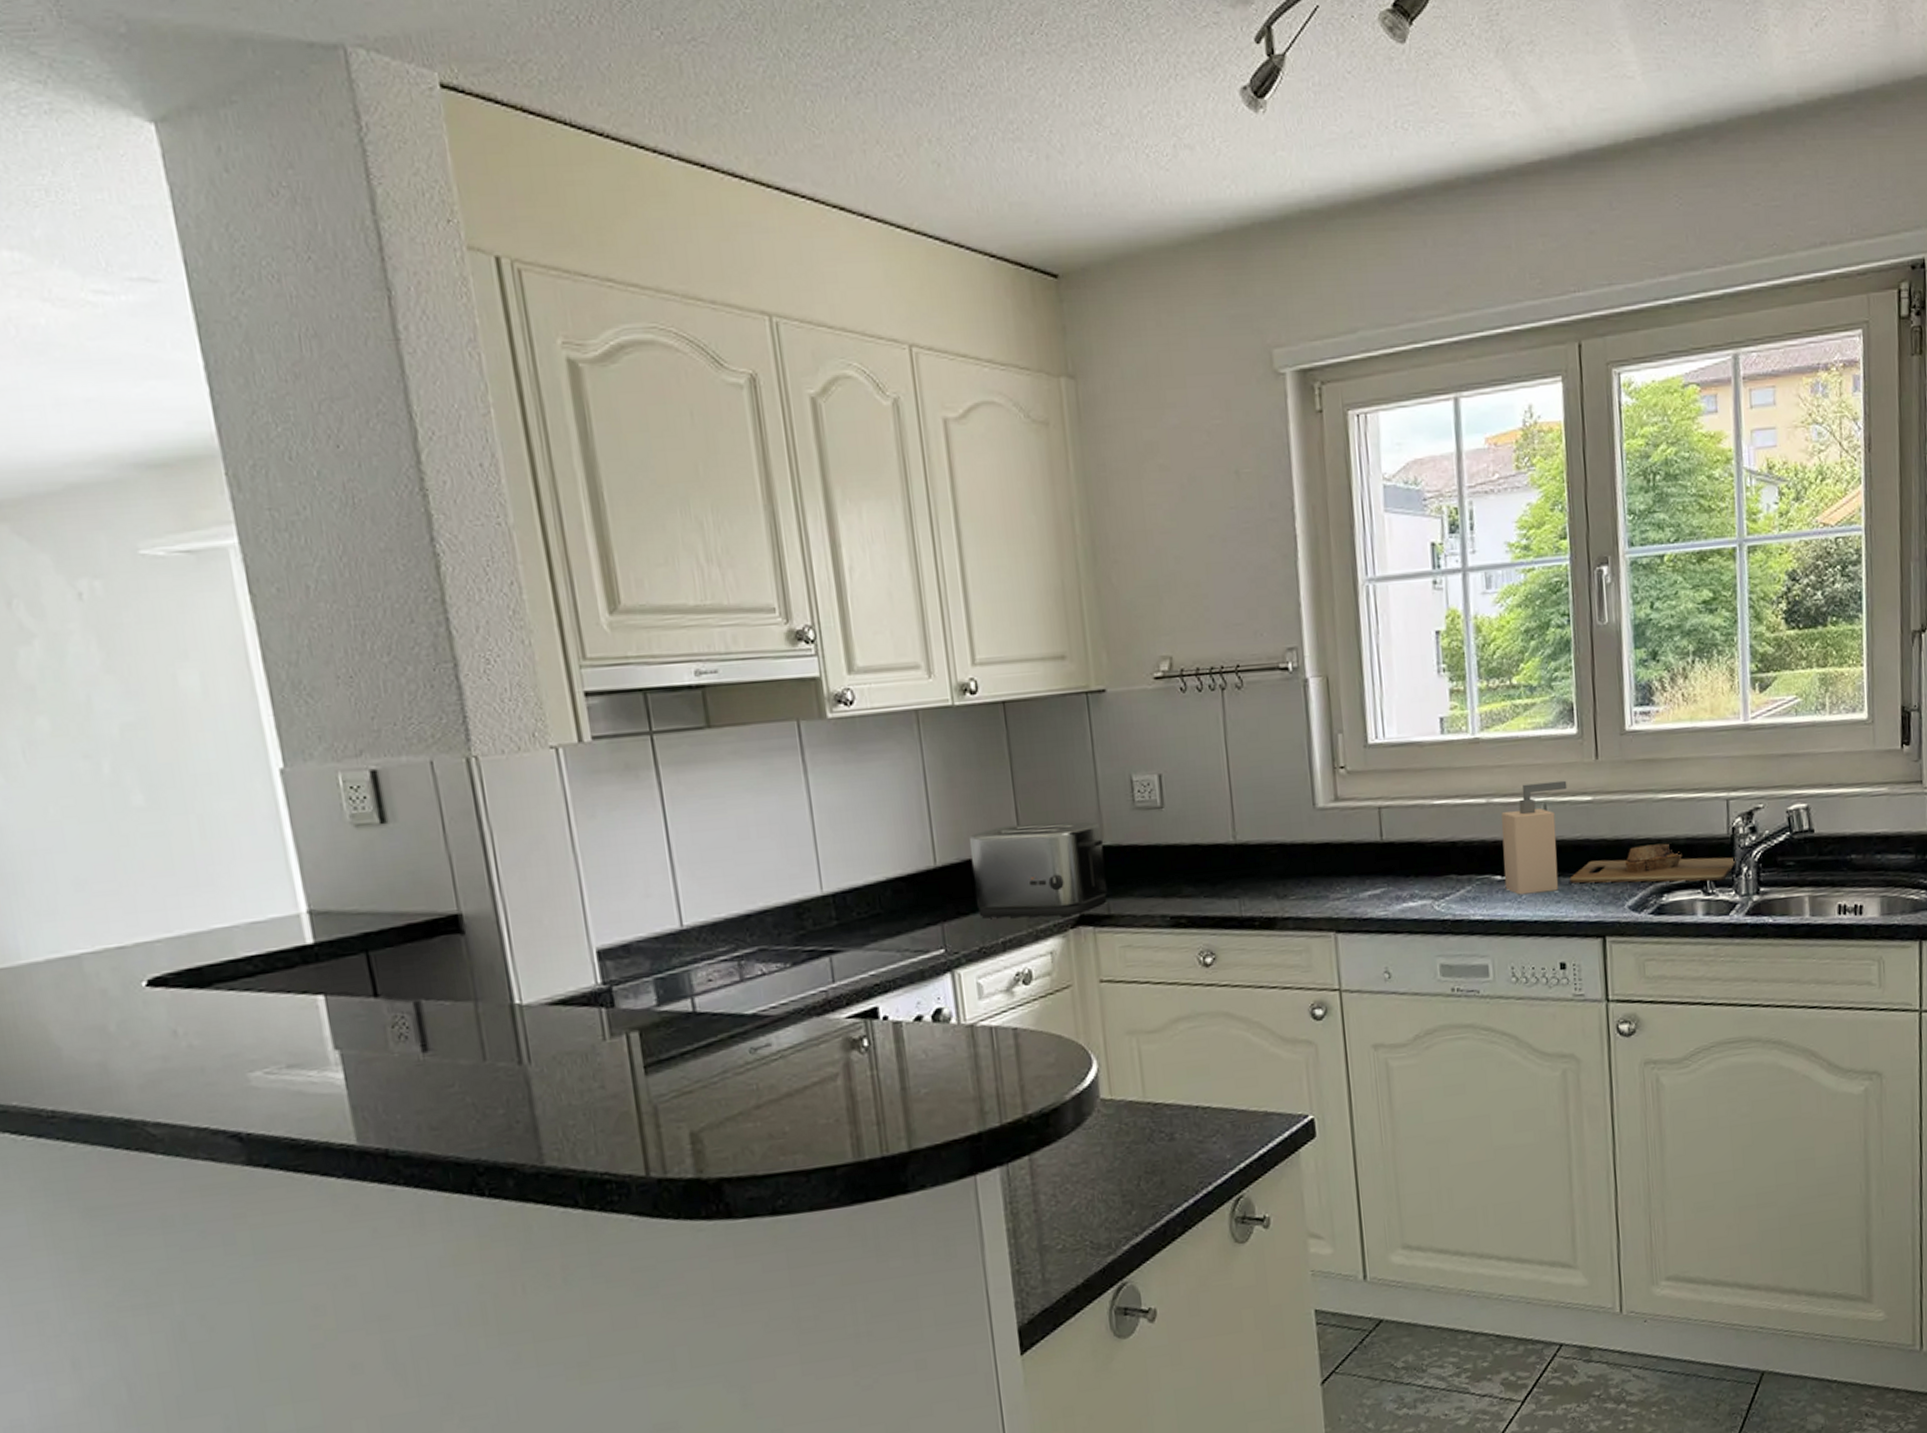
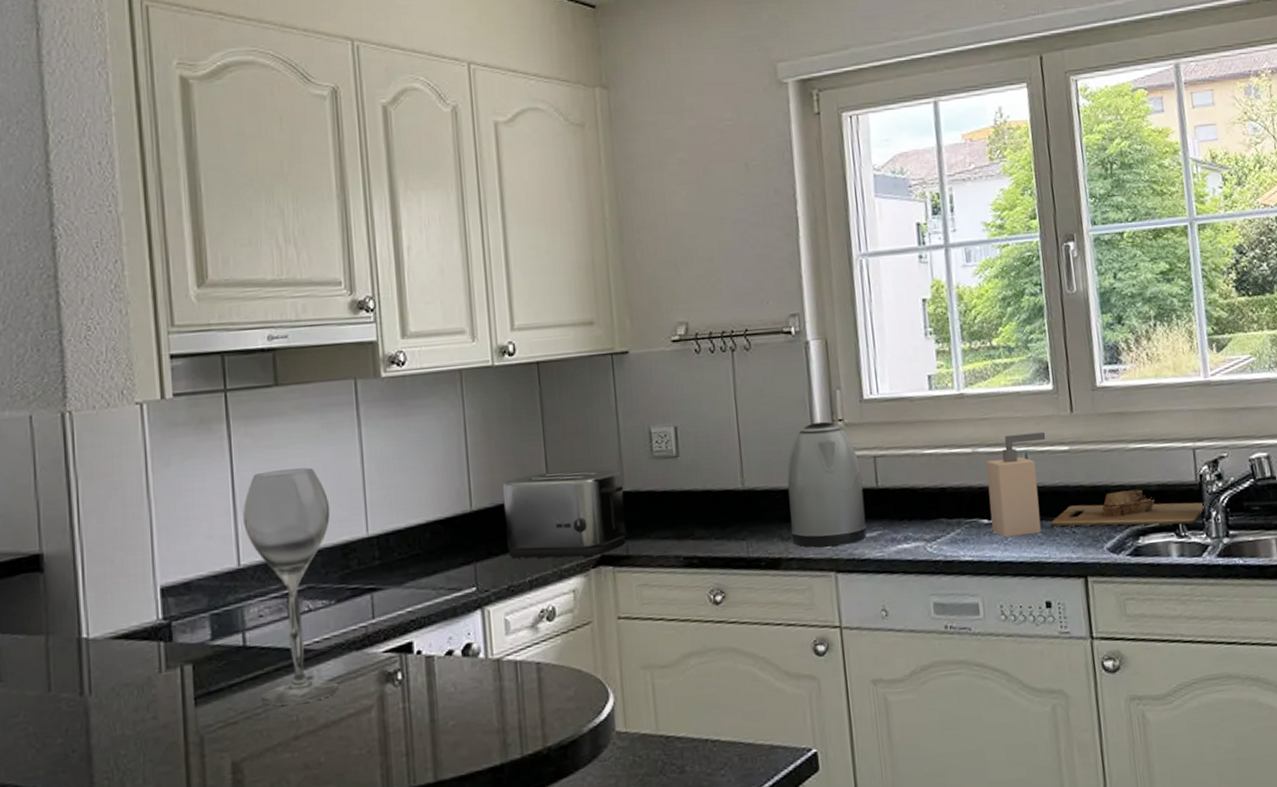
wineglass: none [681,819,801,1074] -> present [243,467,339,706]
kettle: none [1283,768,1370,906] -> present [787,421,867,548]

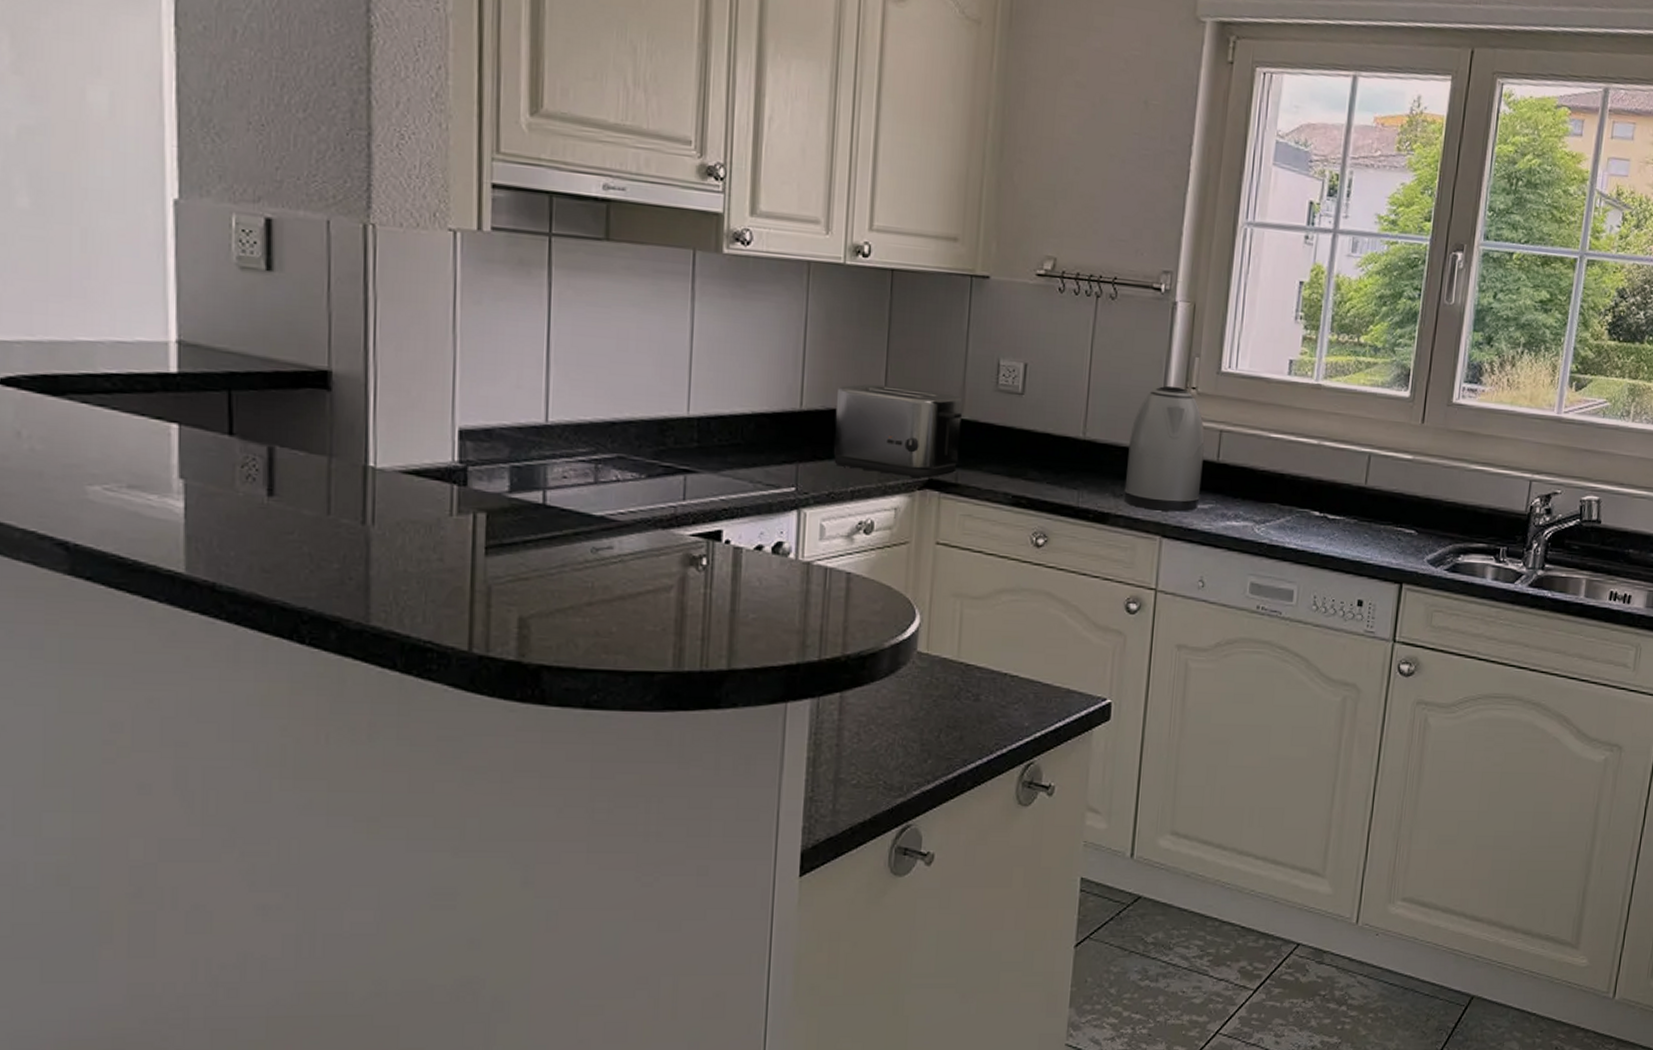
wineglass: present [243,467,339,706] -> none [556,329,652,572]
soap dispenser: present [986,431,1046,538] -> none [1321,434,1393,535]
cutting board: present [1051,489,1206,527] -> none [1380,507,1529,552]

